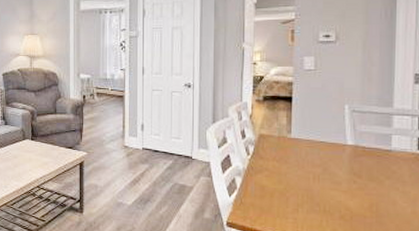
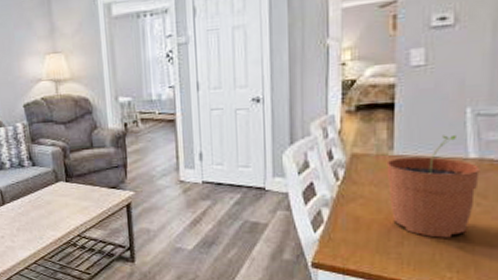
plant pot: none [286,125,355,208] -> present [386,134,480,238]

